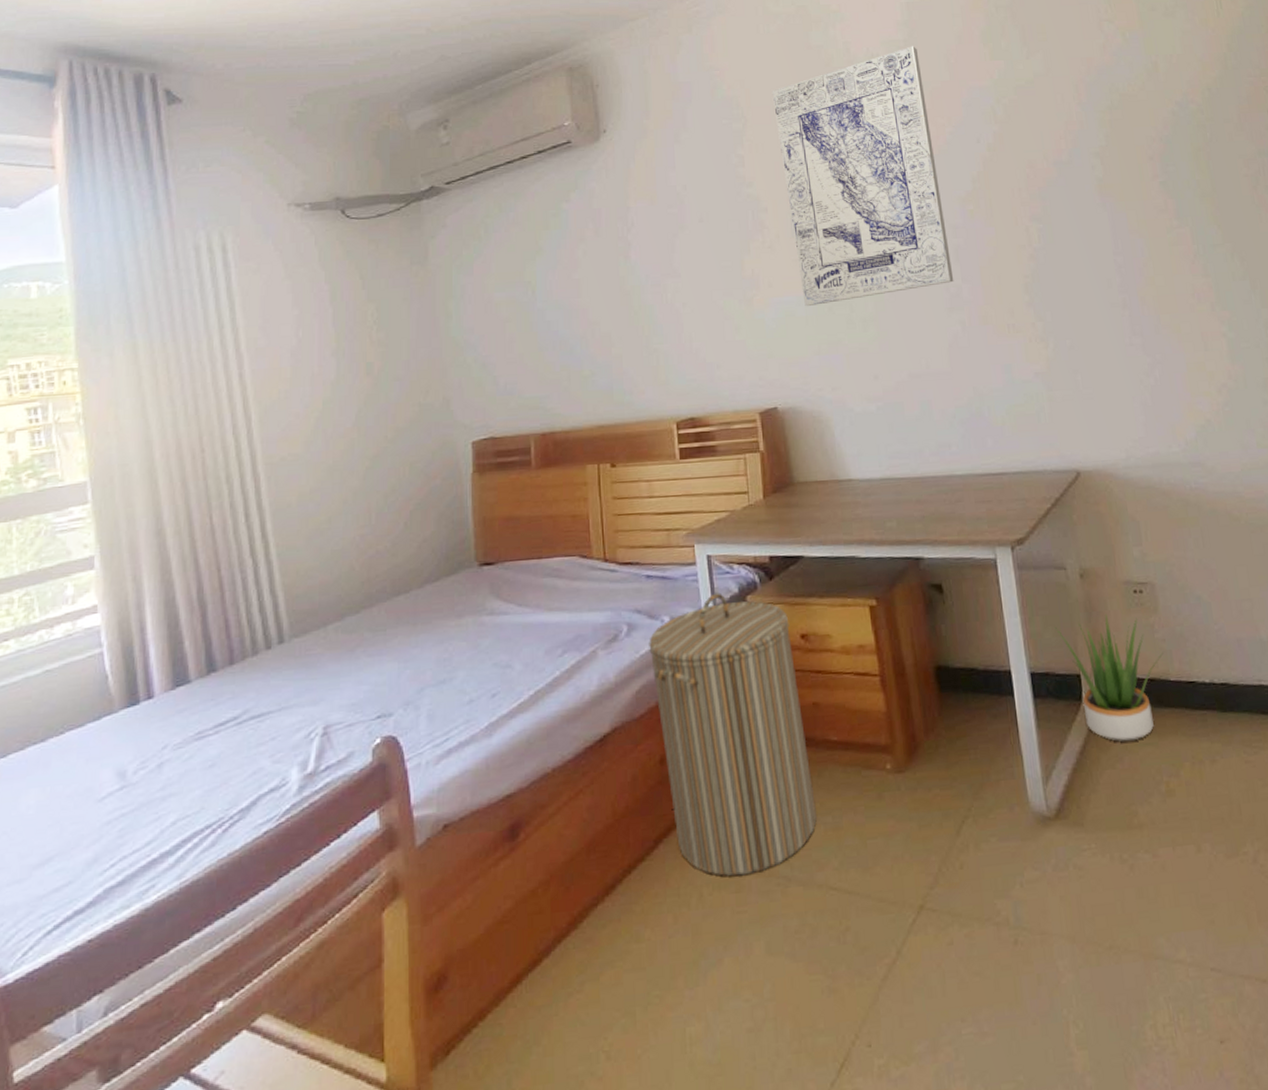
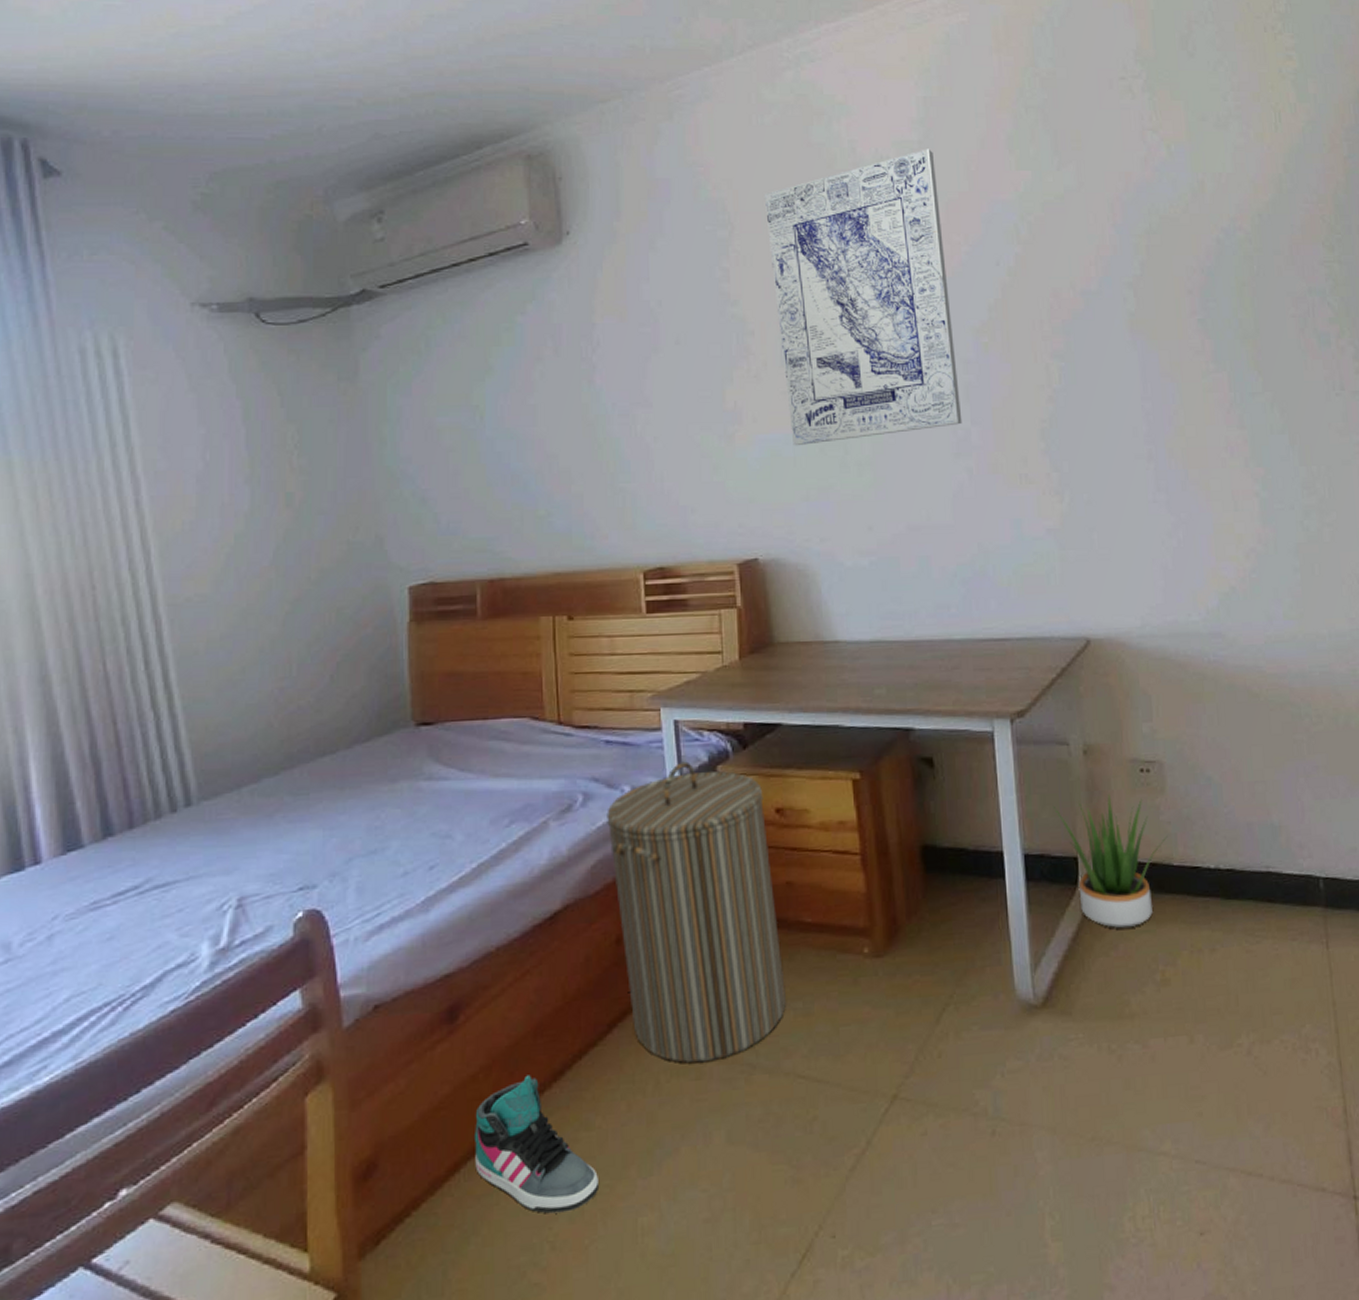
sneaker: none [535,889,649,1024] -> present [475,1075,598,1214]

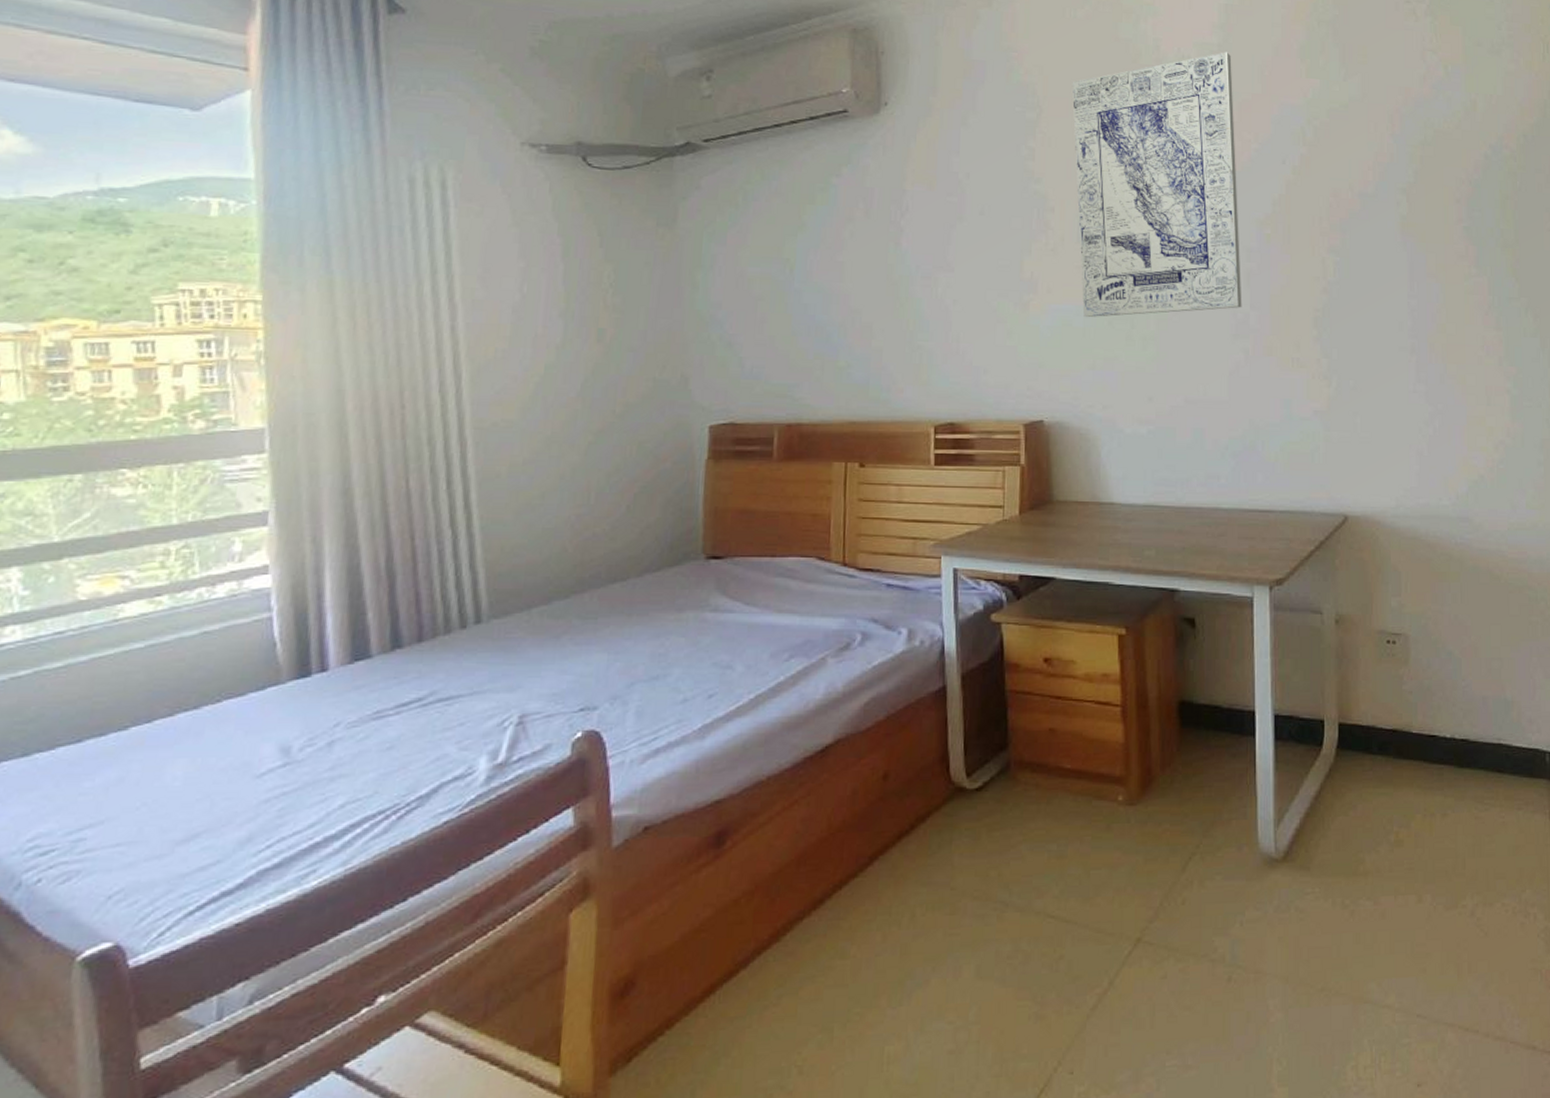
sneaker: present [475,1075,598,1214] -> none [731,902,849,1039]
laundry hamper: present [607,761,786,1063] -> none [882,608,1042,898]
potted plant: present [1052,793,1168,929] -> none [1304,661,1409,790]

